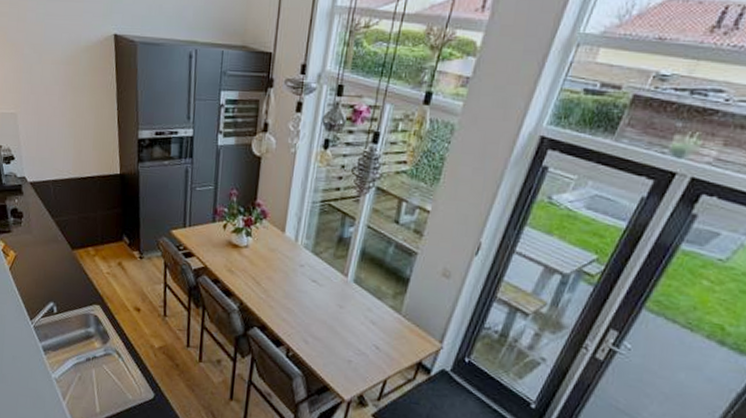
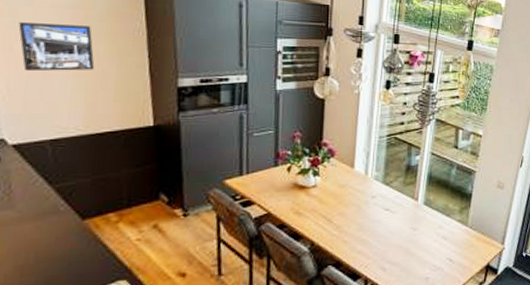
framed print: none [32,78,80,121] -> present [18,22,95,72]

